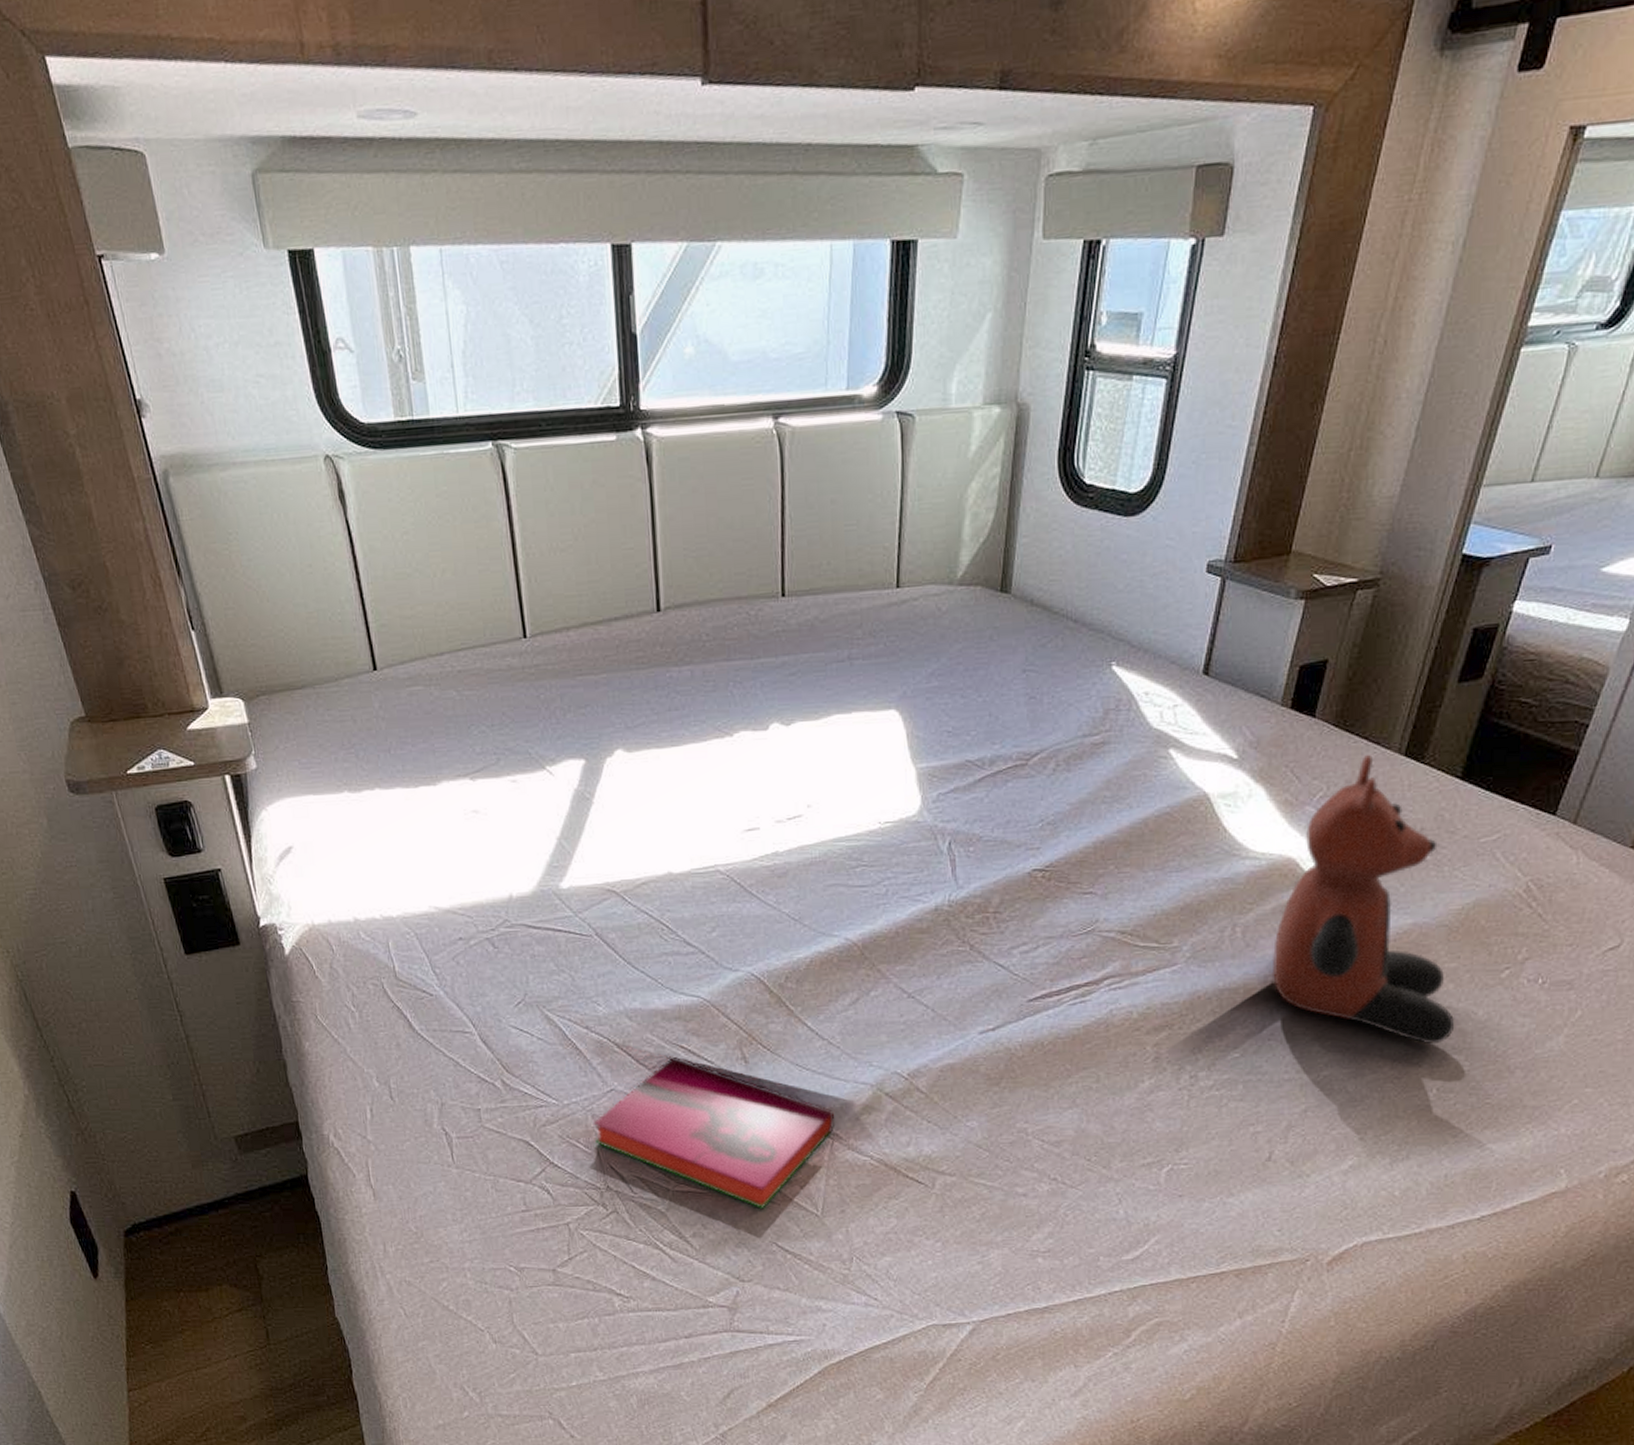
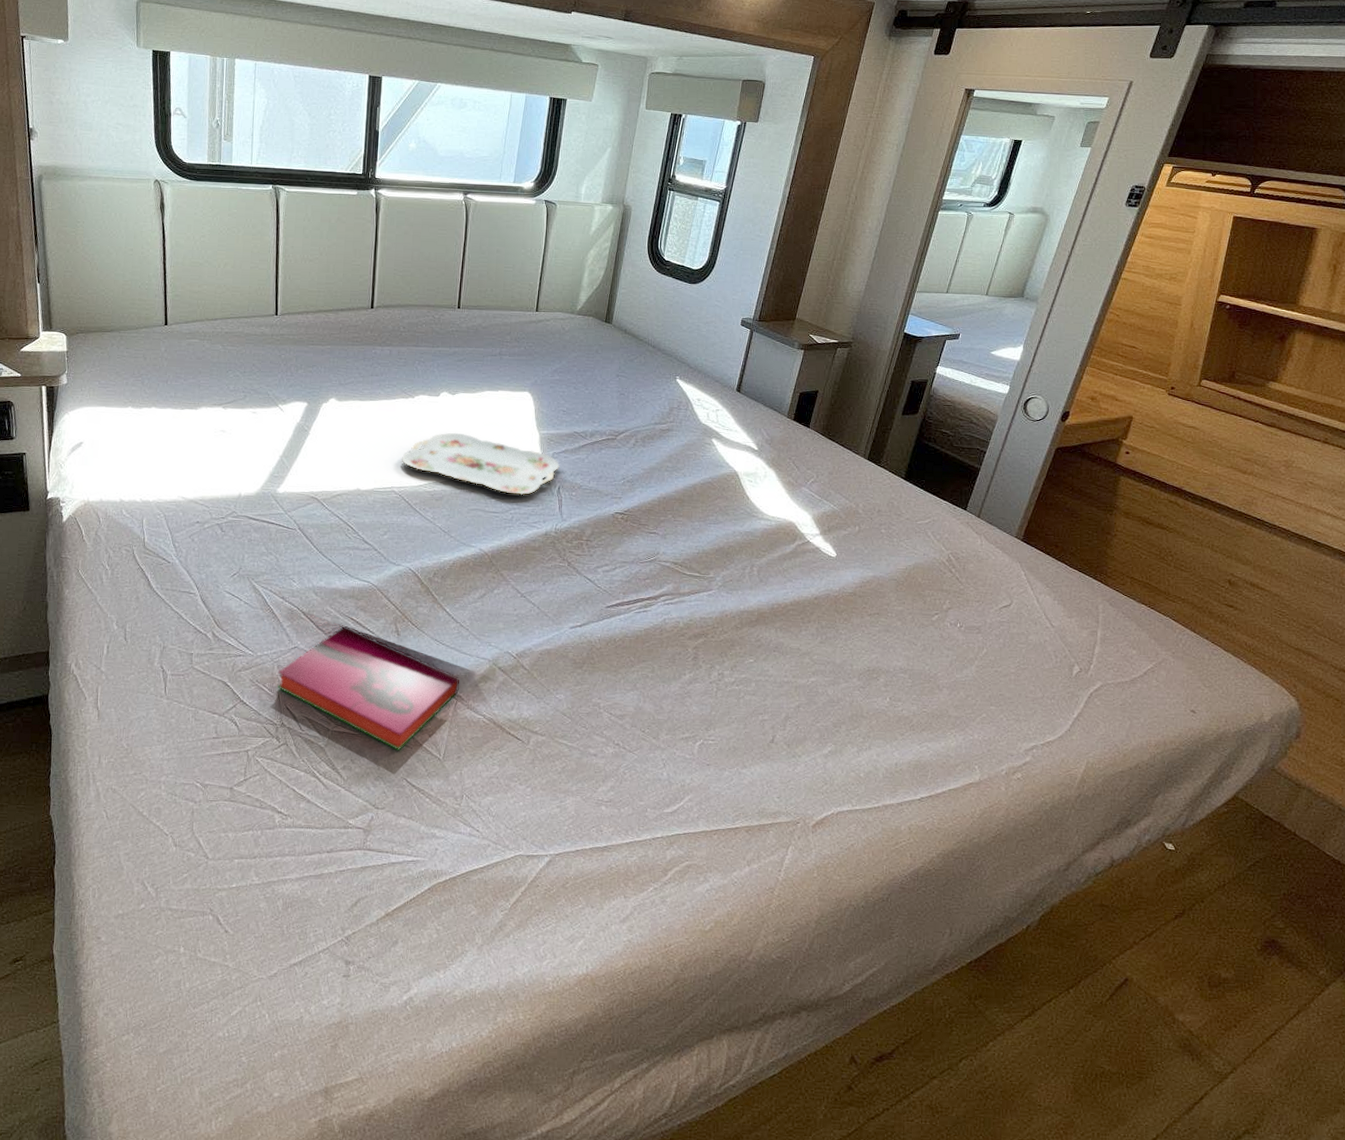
serving tray: none [724,779,948,859] -> present [401,432,560,496]
teddy bear: present [1271,754,1455,1045] -> none [777,456,902,665]

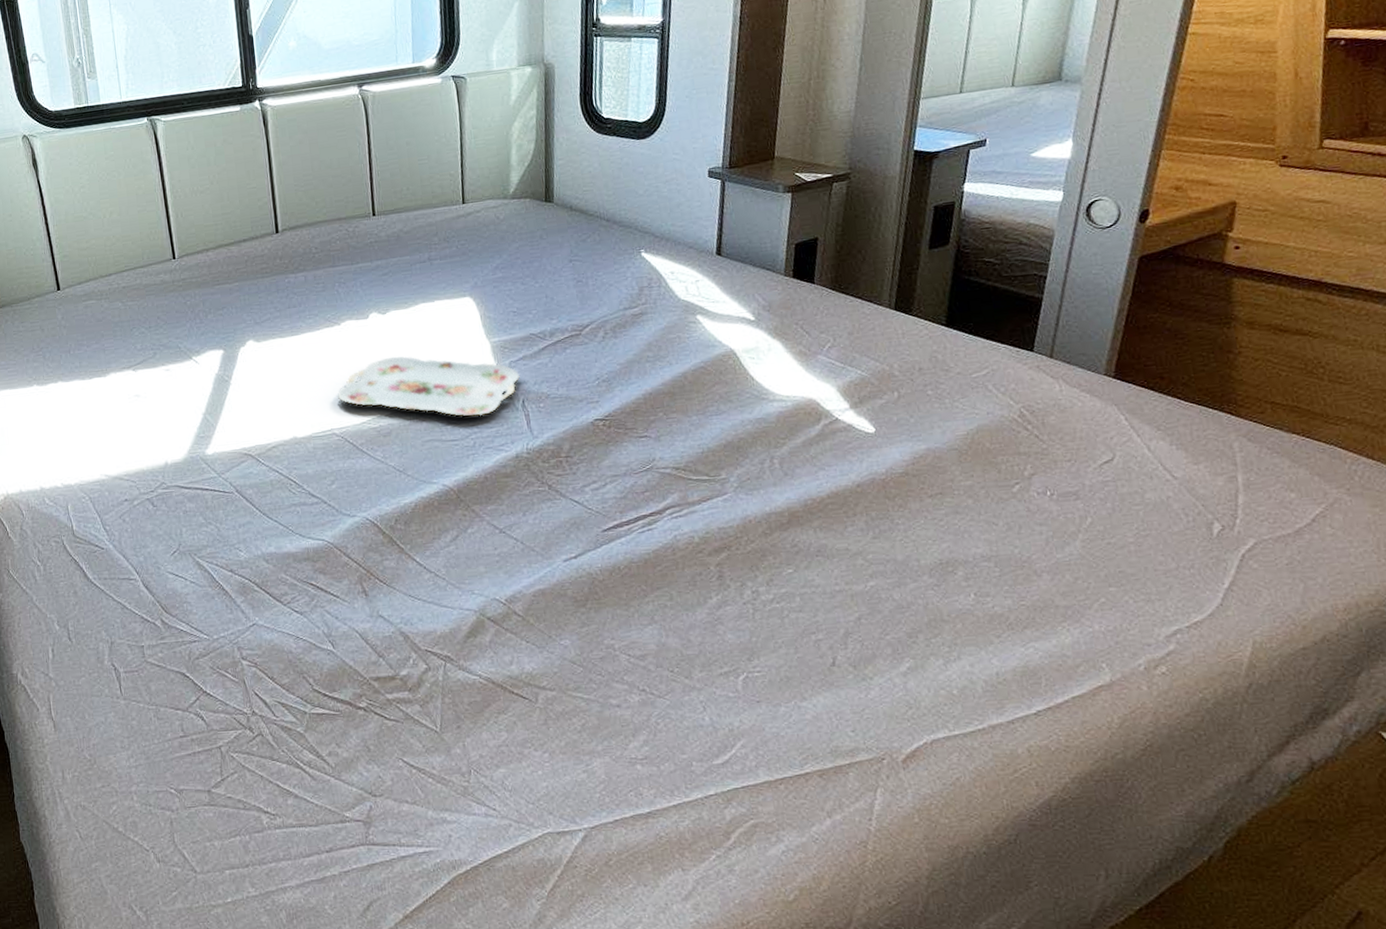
hardback book: present [277,625,459,750] -> none [238,592,446,727]

